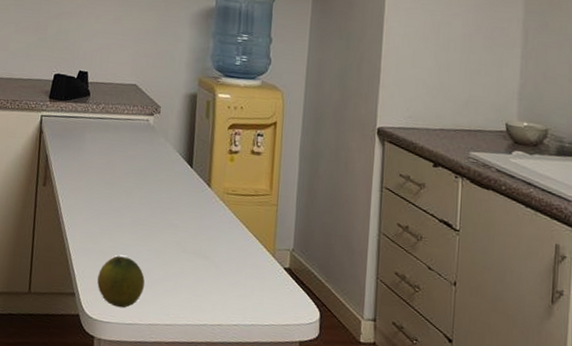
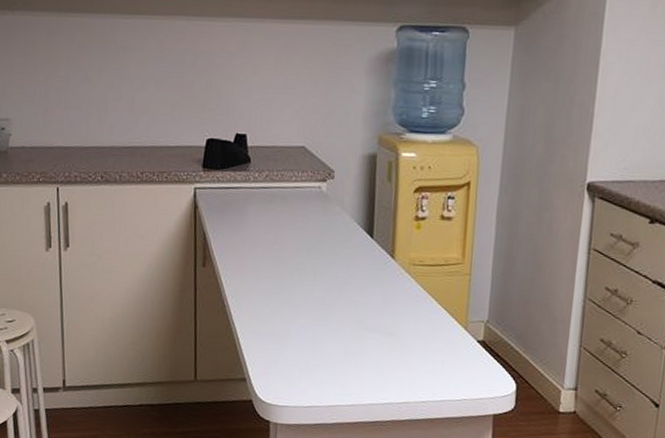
fruit: present [97,255,145,308] -> none [270,337,323,391]

